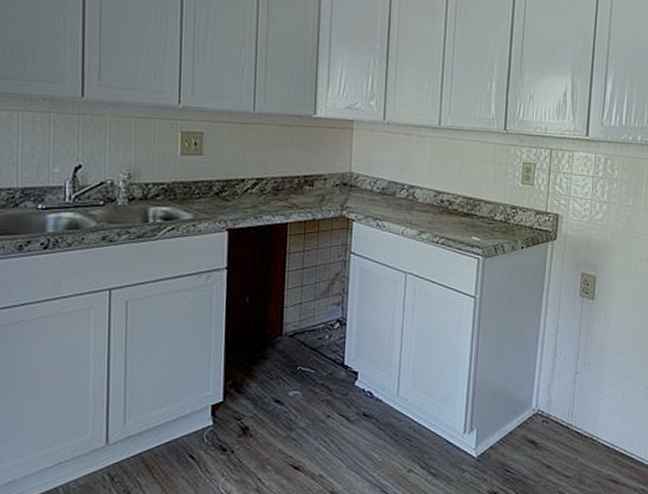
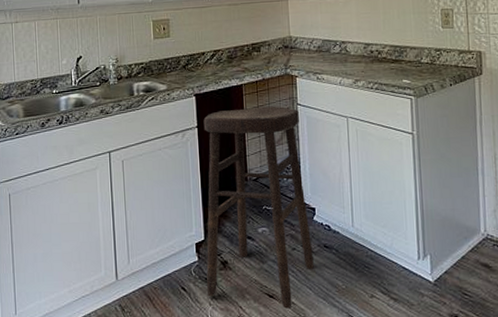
stool: none [220,251,351,482] -> present [203,106,314,309]

